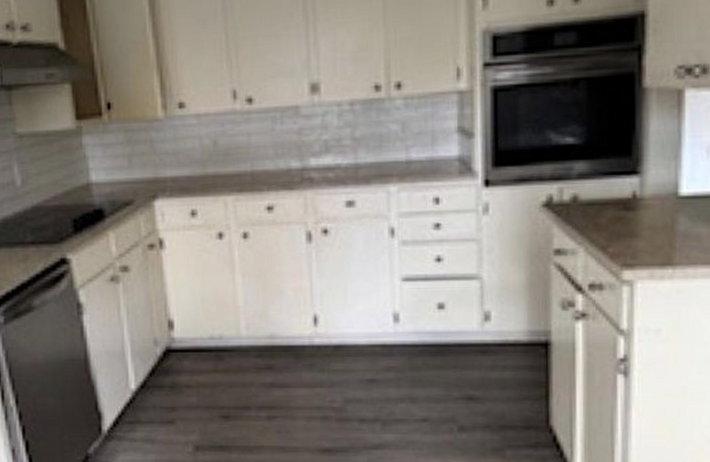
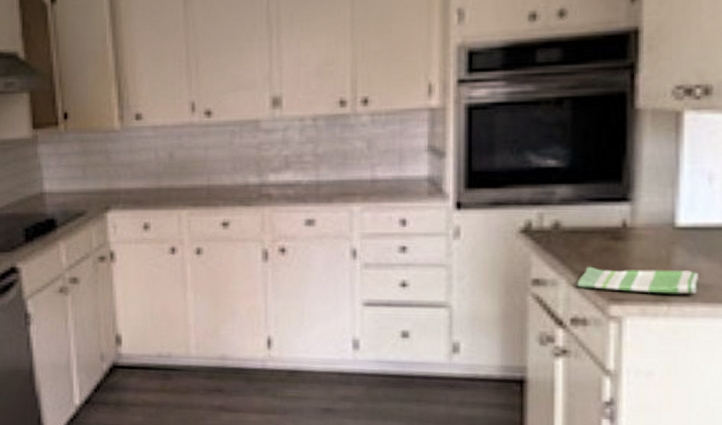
dish towel: none [593,235,699,258] -> present [576,266,698,295]

